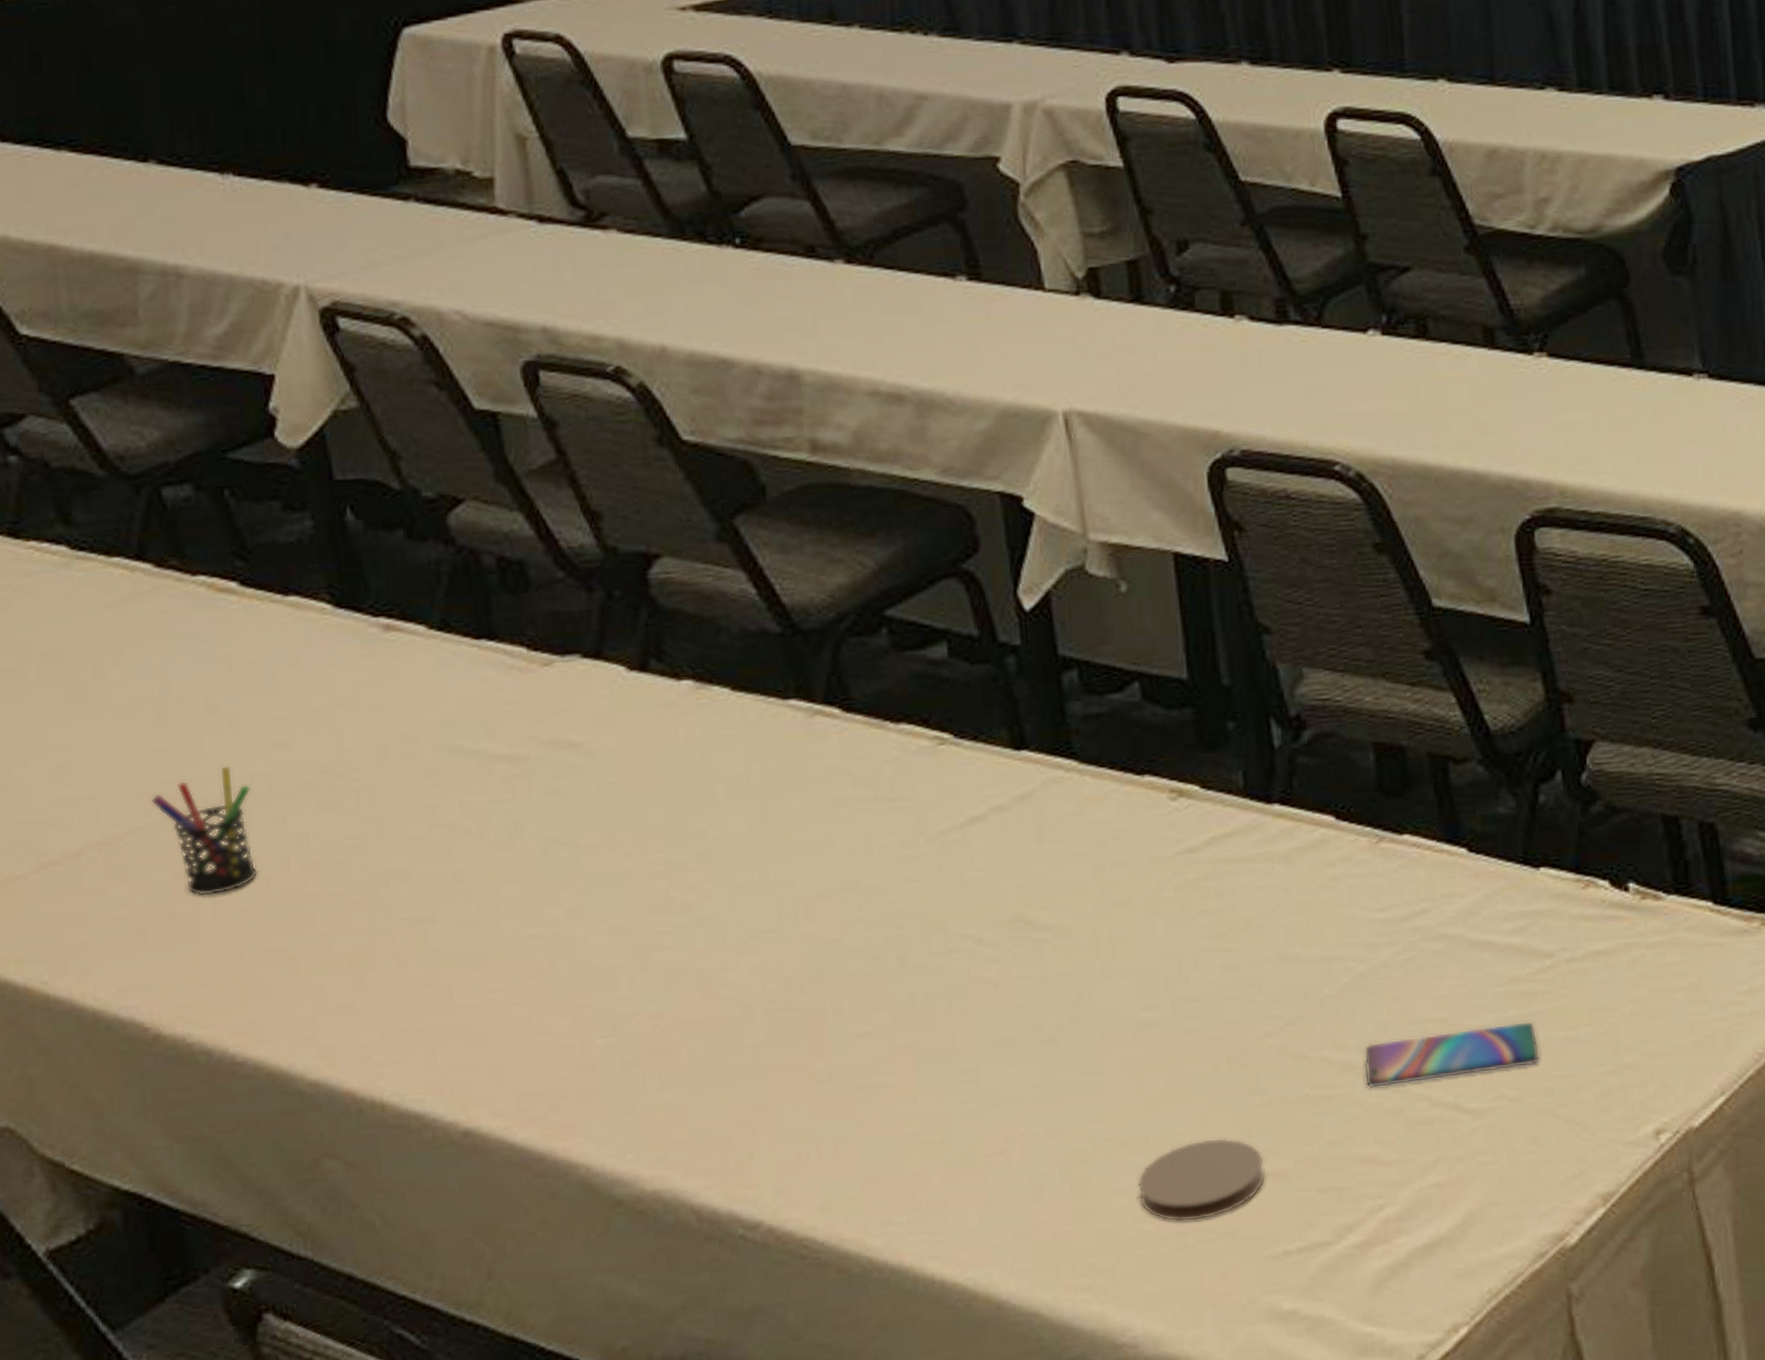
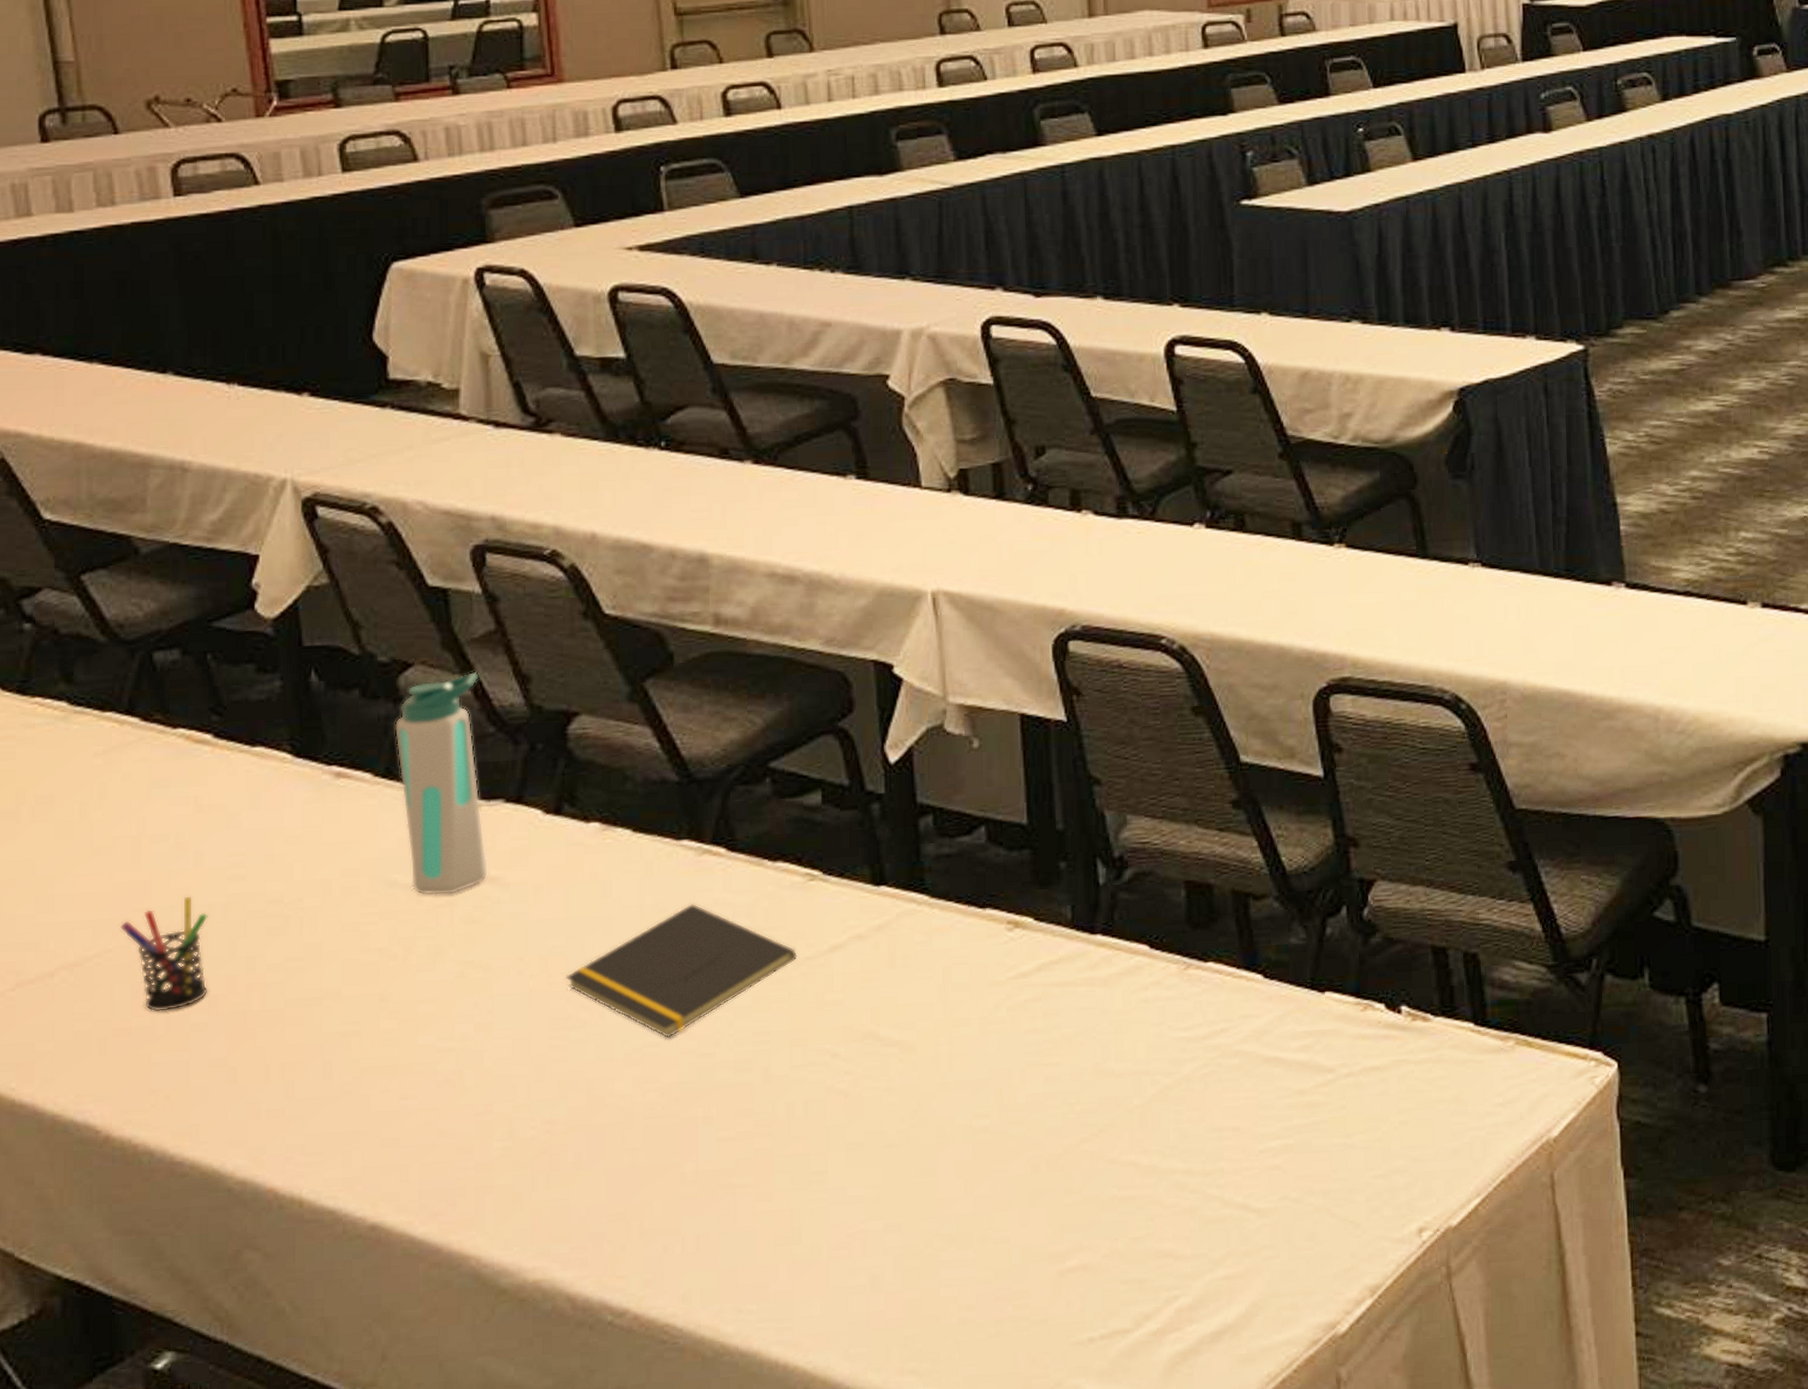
water bottle: none [447,508,569,764] -> present [394,671,489,896]
notepad: none [665,770,931,923] -> present [565,903,798,1039]
coaster: present [1137,1138,1266,1223] -> none [962,1234,1076,1311]
smartphone: present [1364,1021,1540,1089] -> none [1166,1129,1320,1190]

